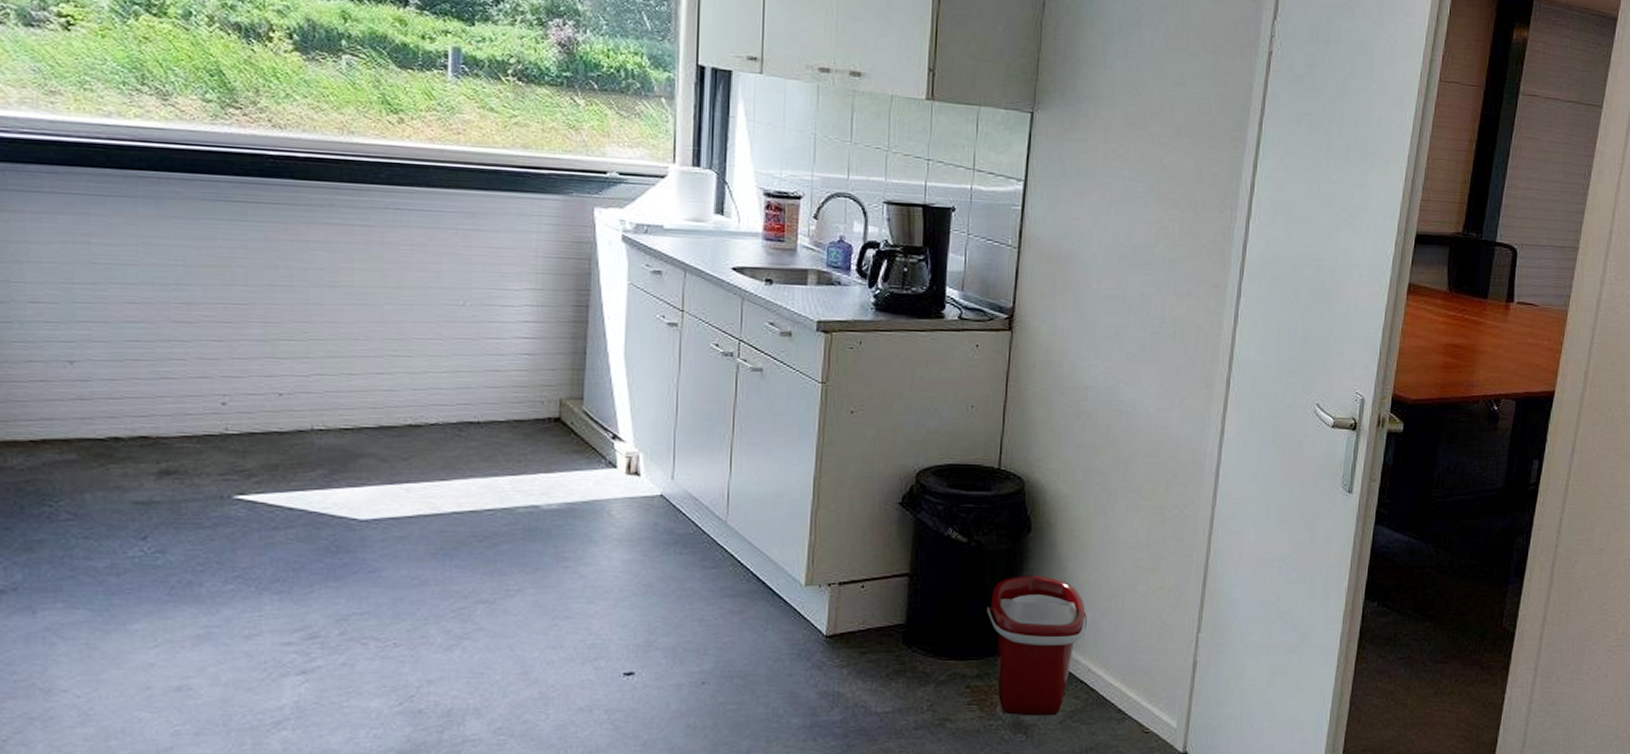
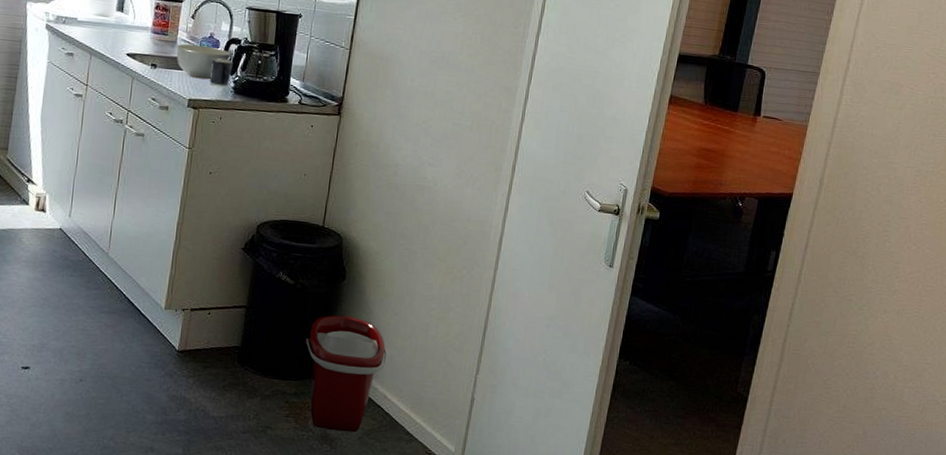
bowl: none [797,251,867,295] -> present [176,44,231,80]
mug: none [842,267,872,304] -> present [210,58,234,88]

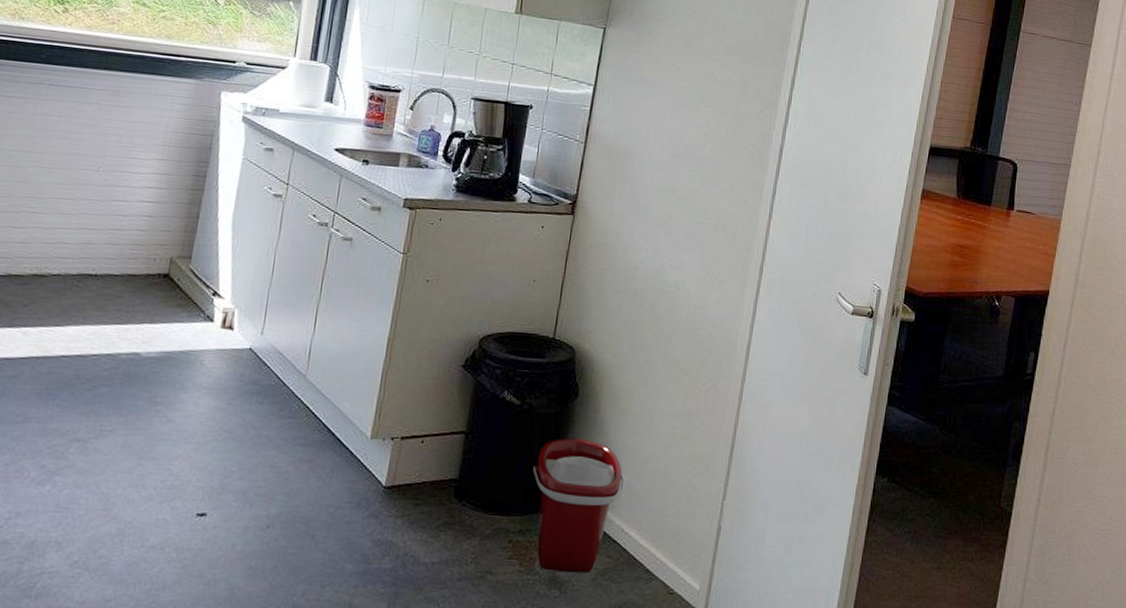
bowl: present [176,44,231,80] -> none [391,137,453,177]
mug: present [210,58,234,88] -> none [429,153,456,186]

